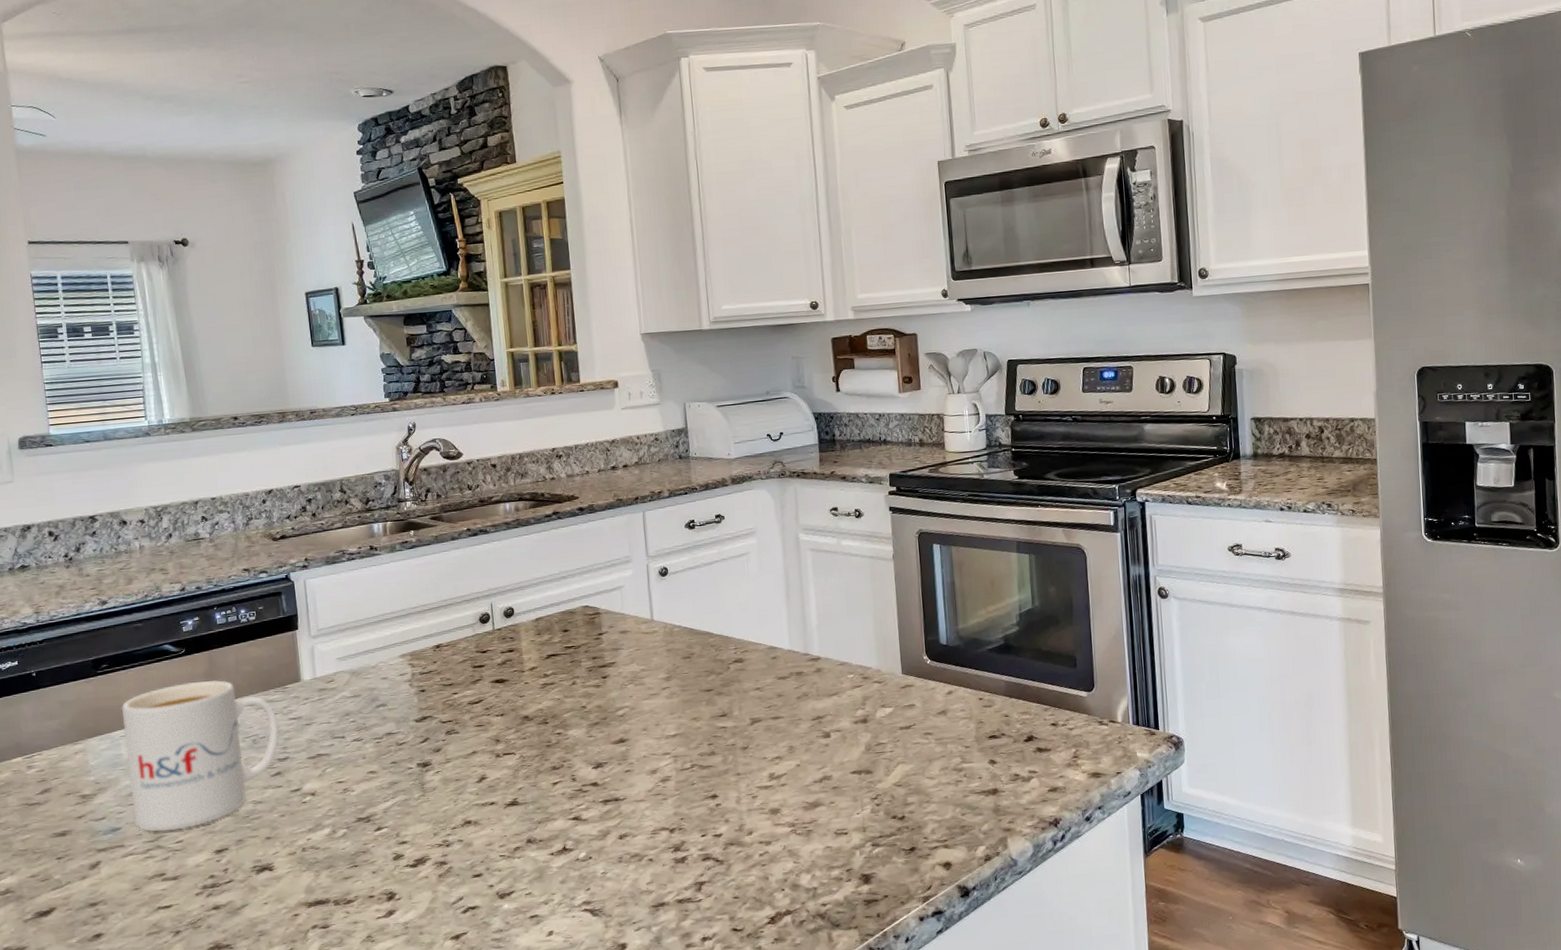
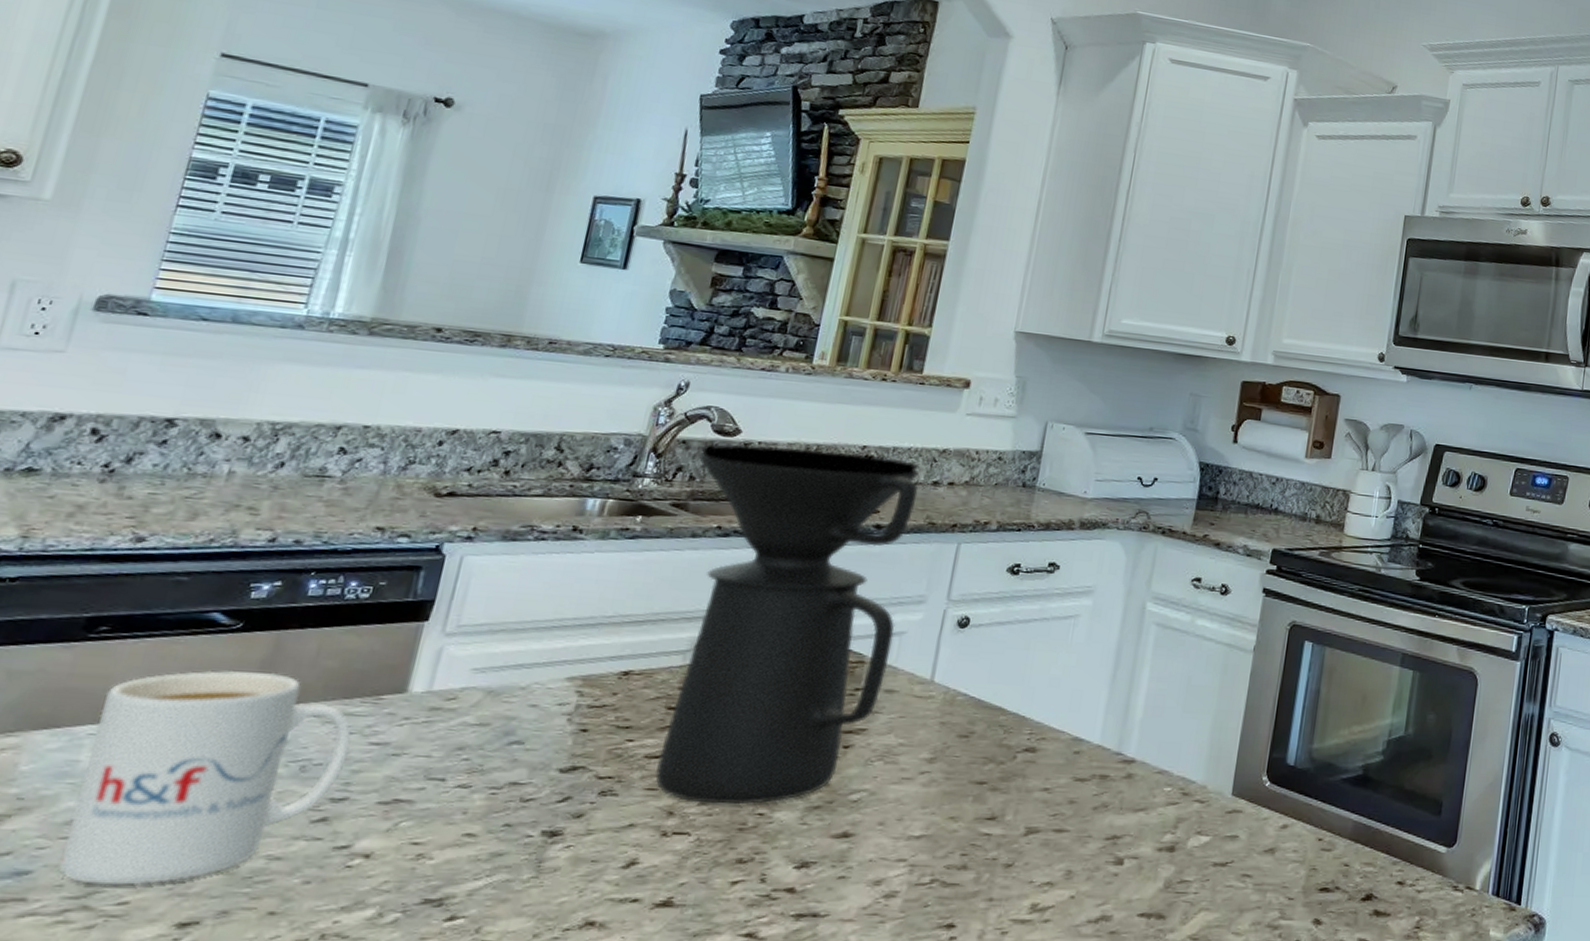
coffee maker: none [437,454,618,732] -> present [654,444,920,805]

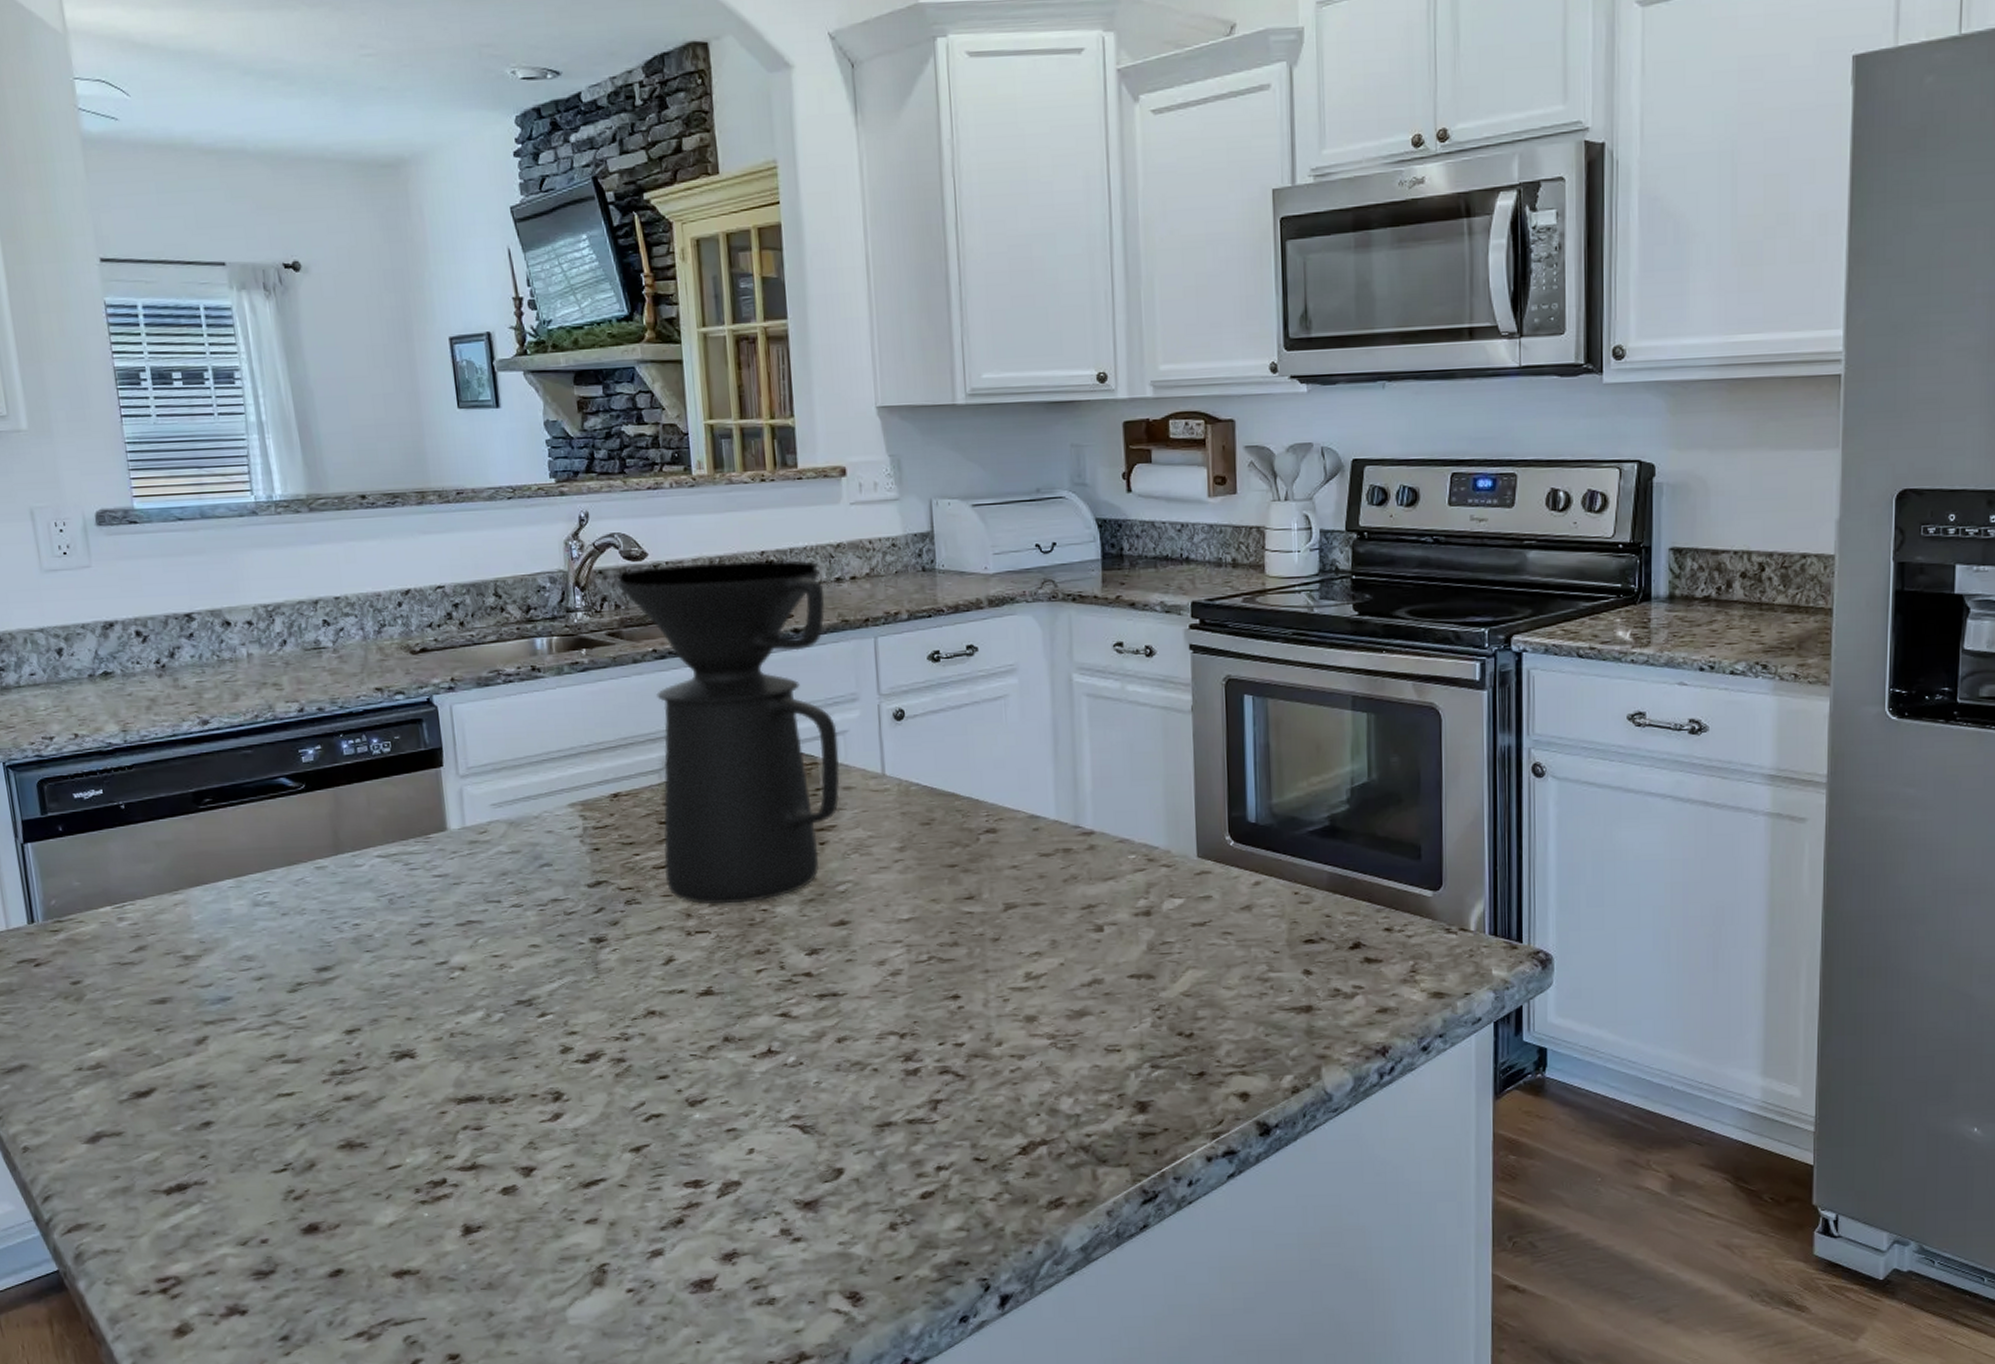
mug: present [59,670,352,886] -> none [228,824,421,1004]

